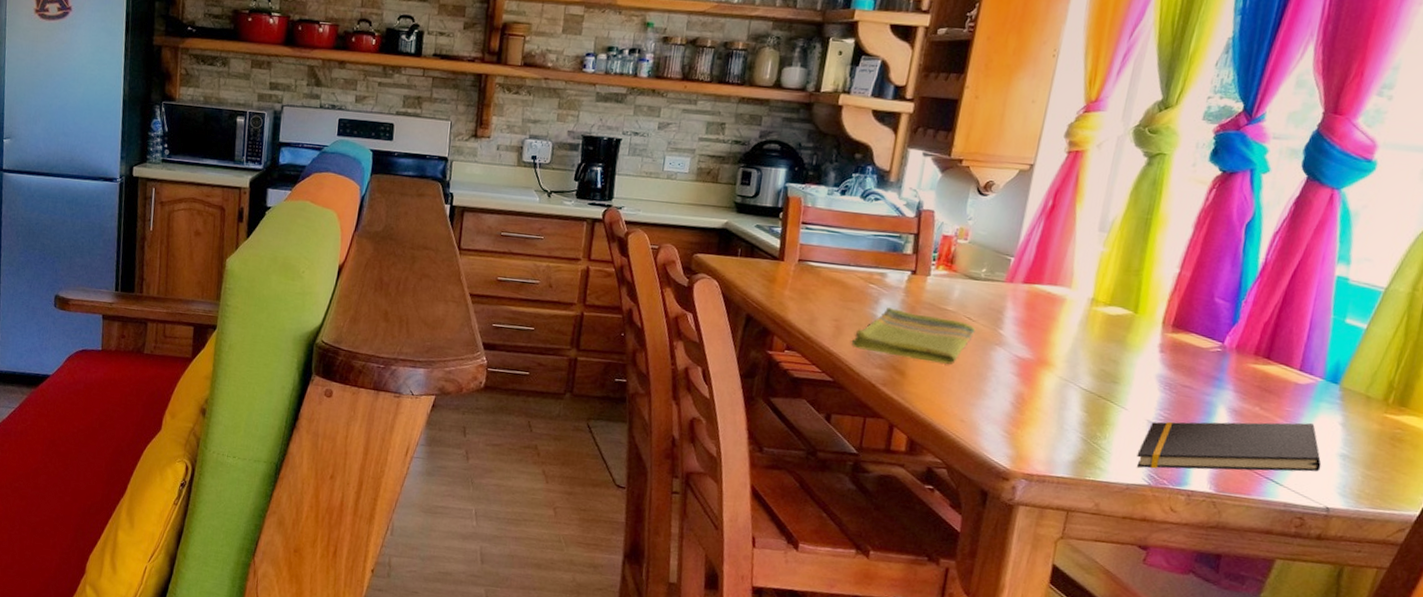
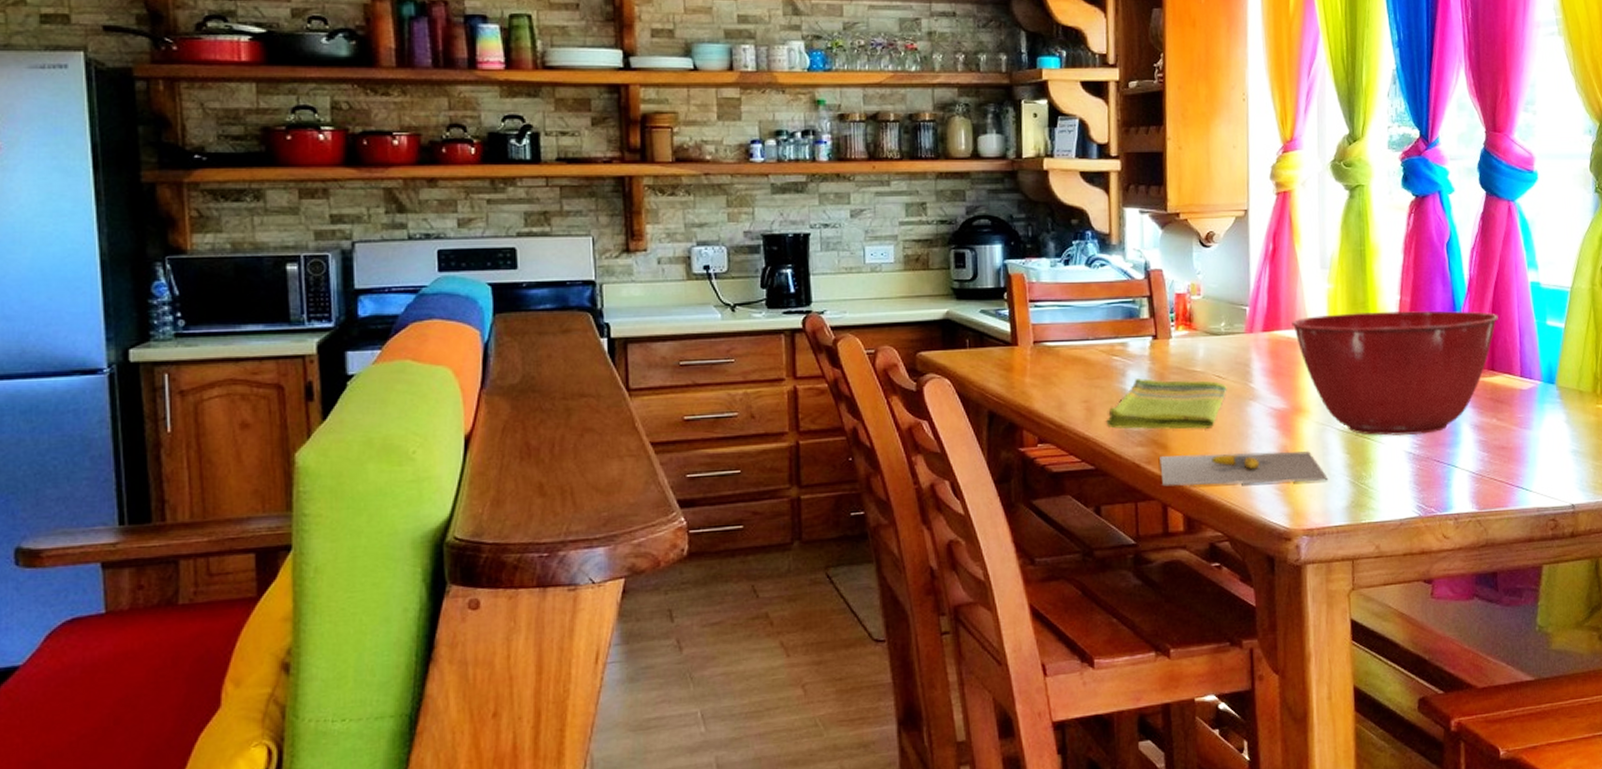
banana: none [893,381,1060,434] -> present [1160,451,1328,487]
mixing bowl: none [1055,276,1289,409] -> present [1292,310,1498,436]
notepad: present [1136,421,1322,472] -> none [1402,426,1559,500]

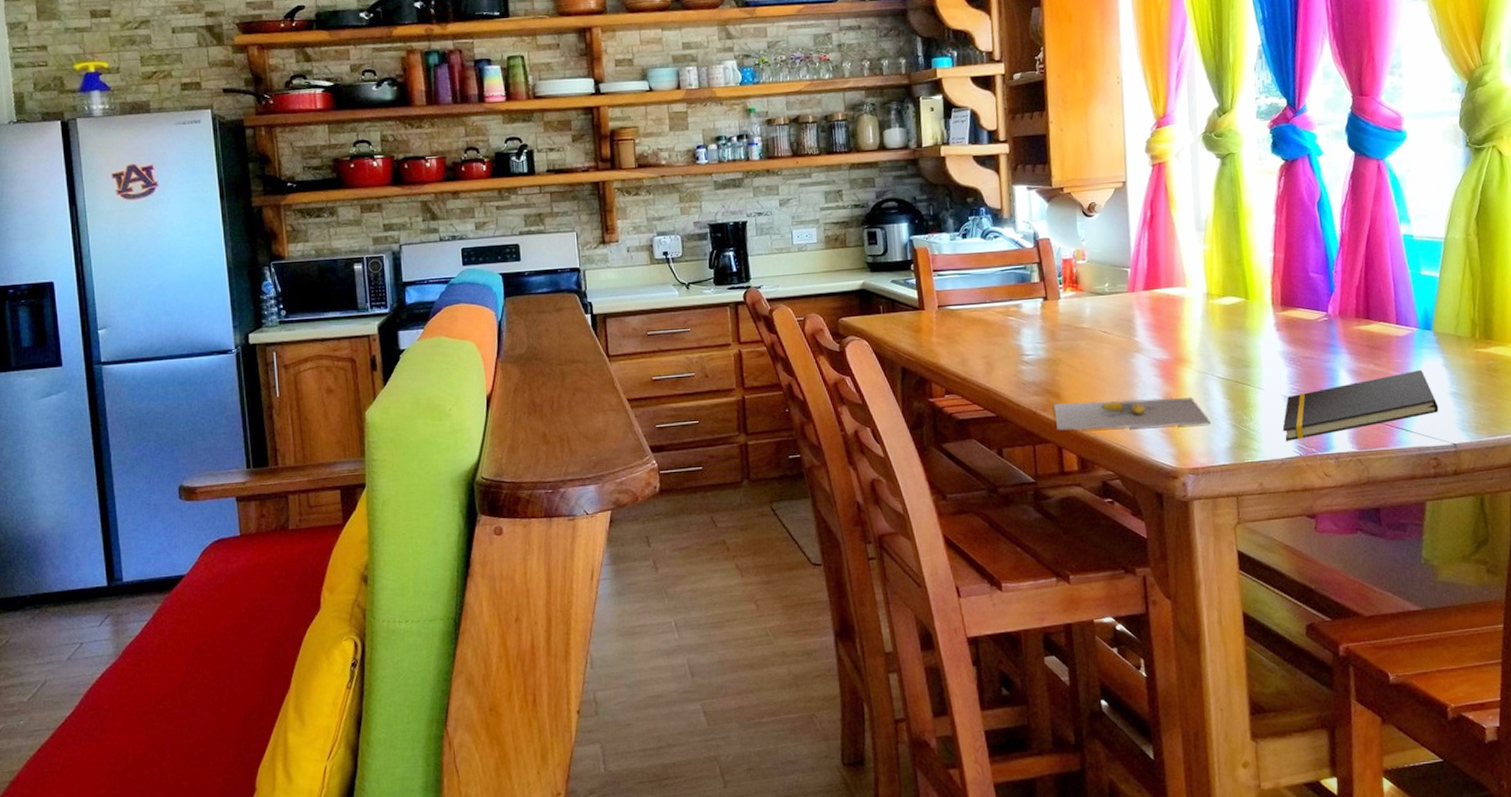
dish towel: present [1107,378,1227,430] -> none [1005,335,1113,381]
mixing bowl: present [1292,310,1498,436] -> none [1171,264,1372,382]
notepad: none [1402,426,1559,500] -> present [1282,370,1439,441]

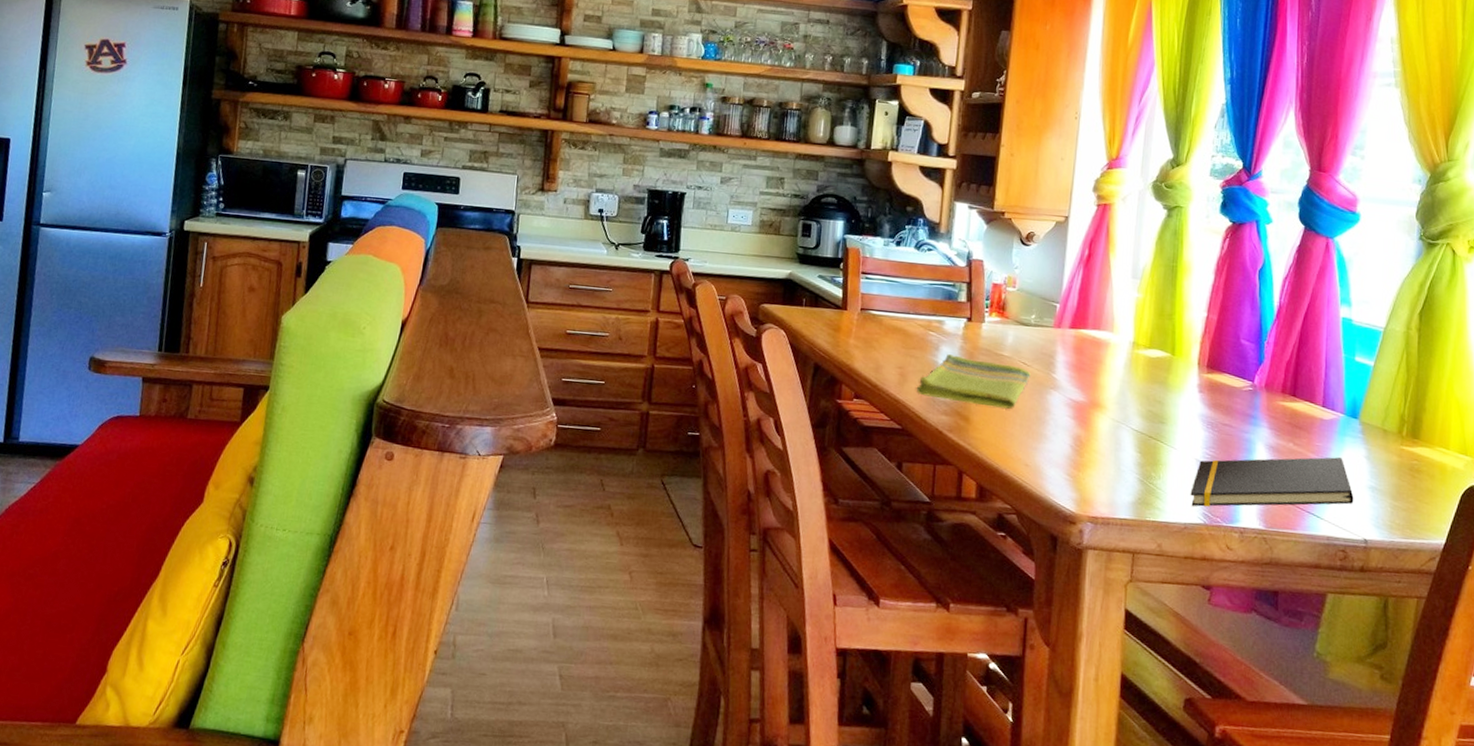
dish towel: none [1005,335,1113,381] -> present [917,354,1031,409]
banana: present [1054,397,1211,431] -> none [960,427,1118,475]

